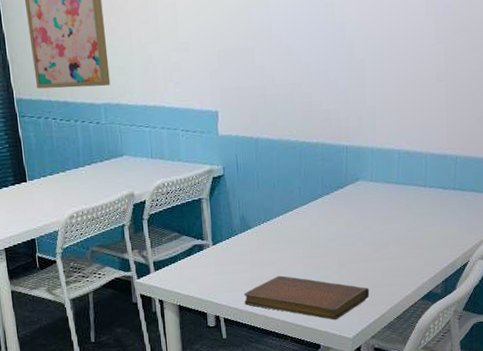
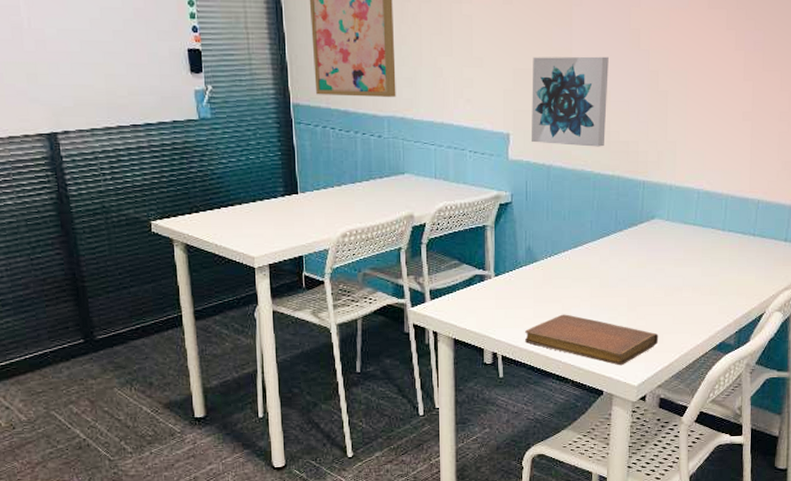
wall art: none [235,31,308,118] -> present [532,56,609,147]

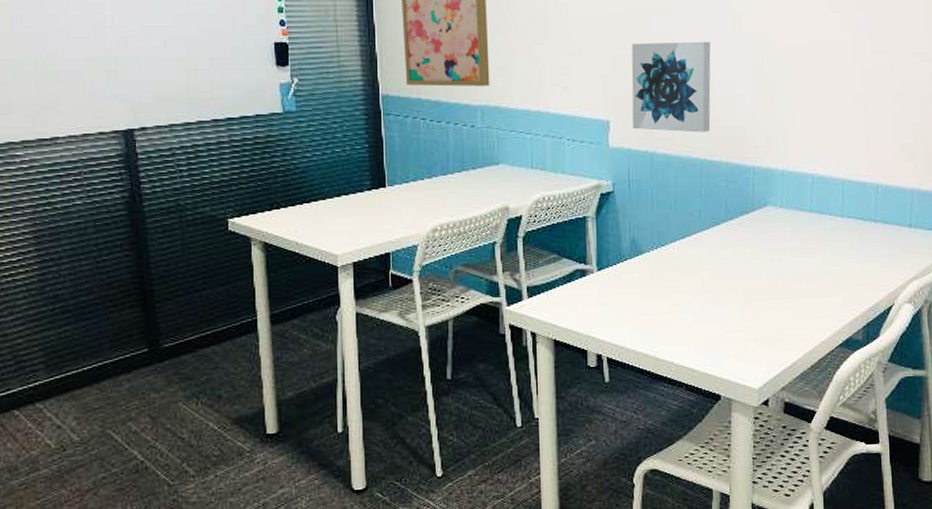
notebook: present [525,314,659,366] -> none [632,310,779,367]

